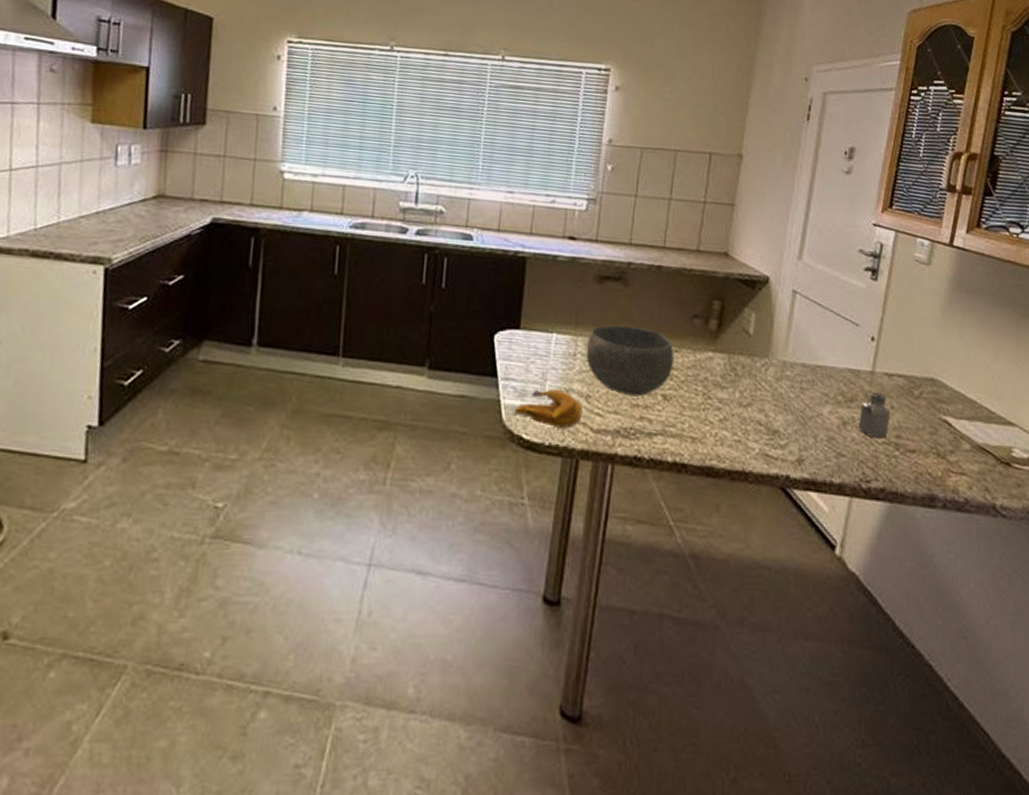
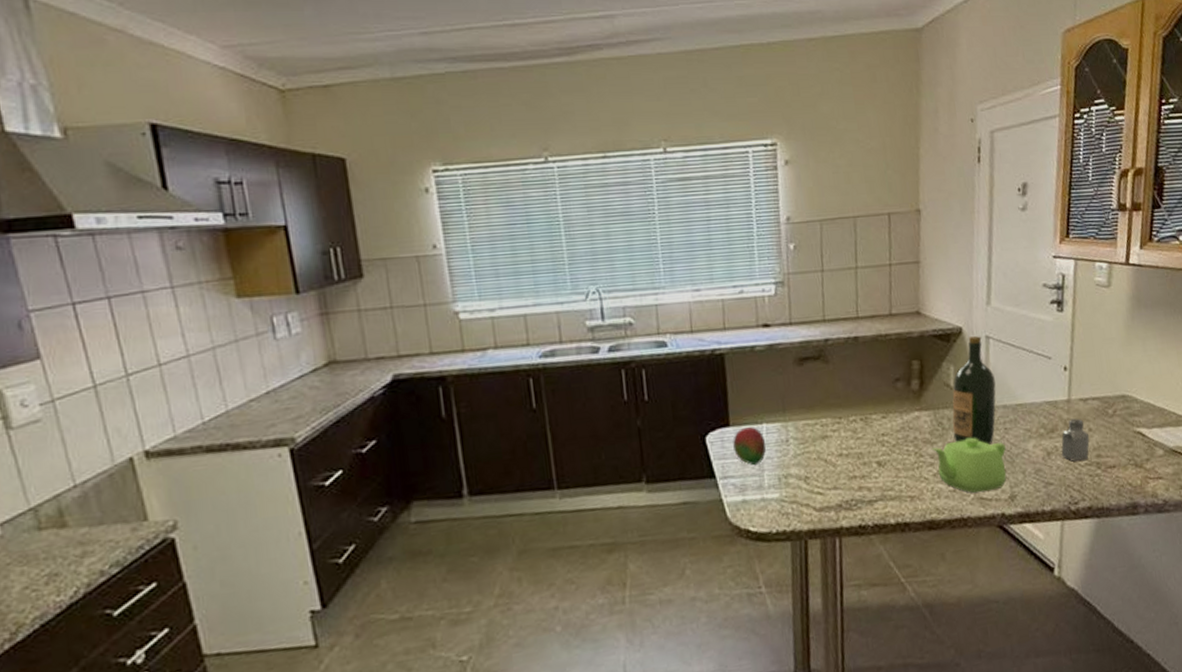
banana: present [515,388,583,428] -> none [738,477,804,514]
fruit: none [520,334,553,374] -> present [733,427,767,466]
bowl: present [586,324,674,397] -> none [797,401,884,470]
teapot: none [720,389,799,450] -> present [931,437,1007,493]
wine bottle: none [746,288,797,401] -> present [952,336,996,445]

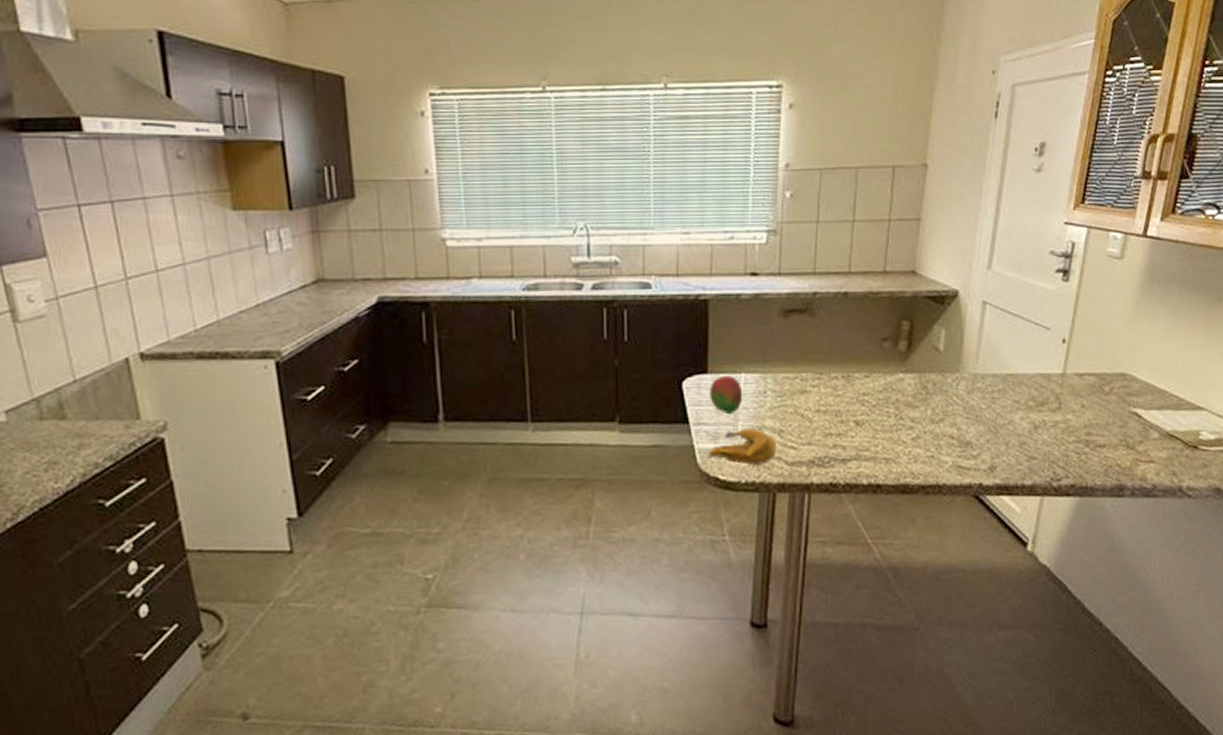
banana: none [738,477,804,514] -> present [709,427,777,465]
teapot: present [931,437,1007,493] -> none [912,404,991,461]
wine bottle: present [952,336,996,445] -> none [937,300,988,413]
saltshaker: present [1061,418,1090,462] -> none [1049,393,1082,437]

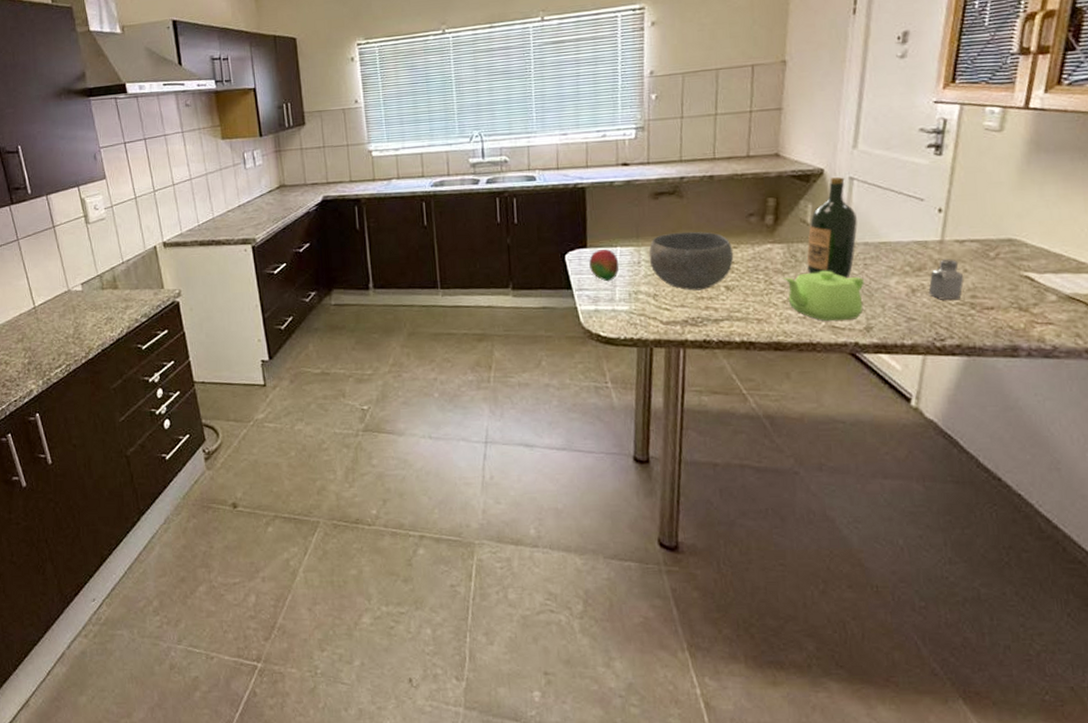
banana: present [709,427,777,465] -> none [591,292,652,324]
bowl: none [776,357,865,426] -> present [648,231,734,291]
teapot: none [912,404,991,461] -> present [782,270,864,322]
wine bottle: none [937,300,988,413] -> present [806,177,858,278]
saltshaker: none [1049,393,1082,437] -> present [928,259,964,300]

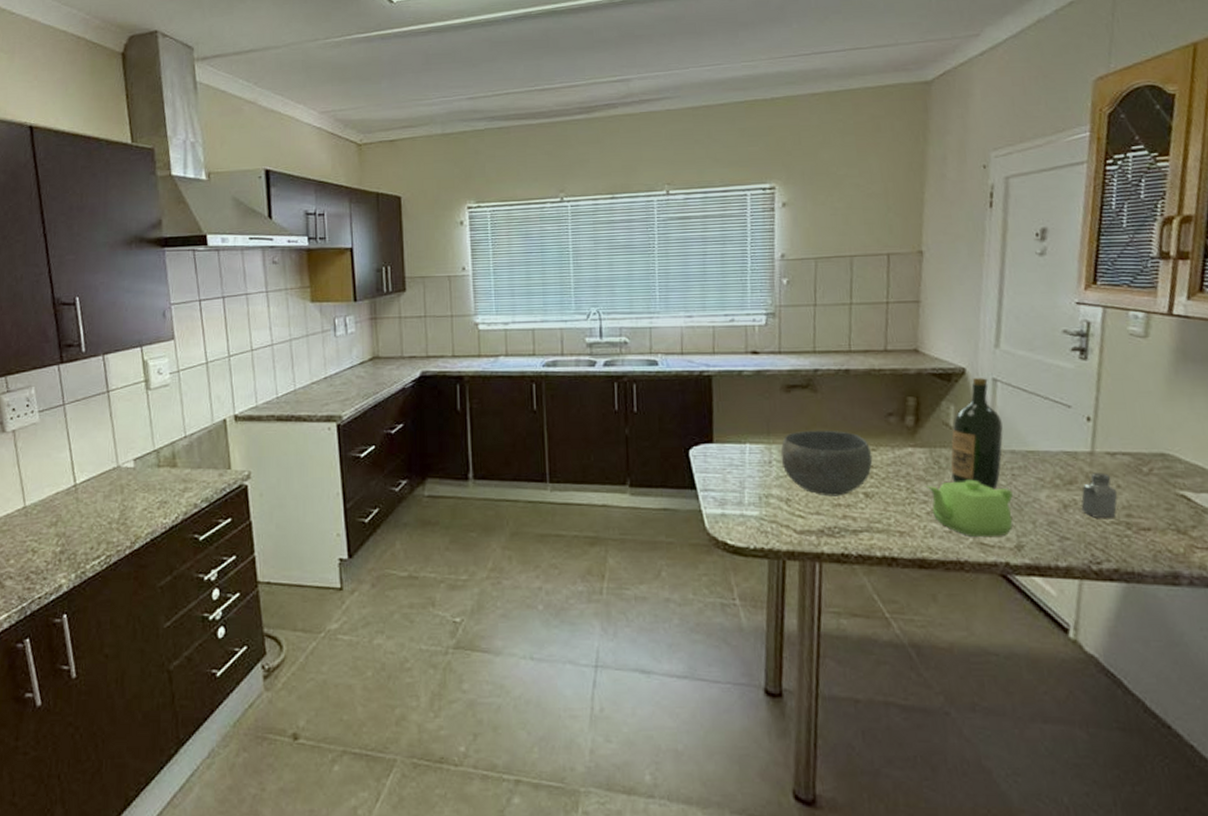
fruit: present [589,249,620,282] -> none [715,446,749,483]

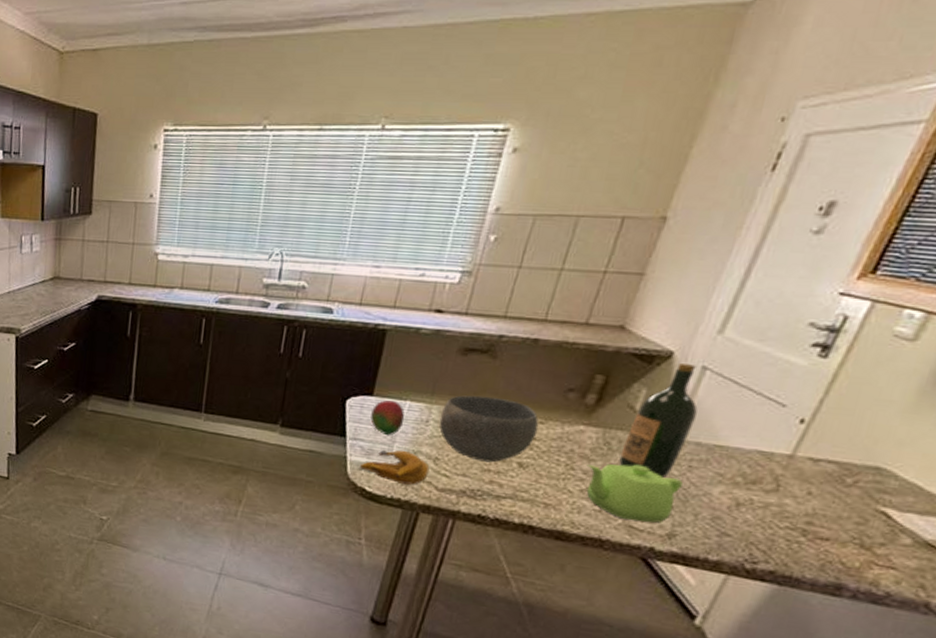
fruit: none [715,446,749,483] -> present [370,400,405,436]
banana: none [717,495,784,531] -> present [360,450,430,485]
saltshaker: present [1081,472,1118,518] -> none [755,476,806,523]

